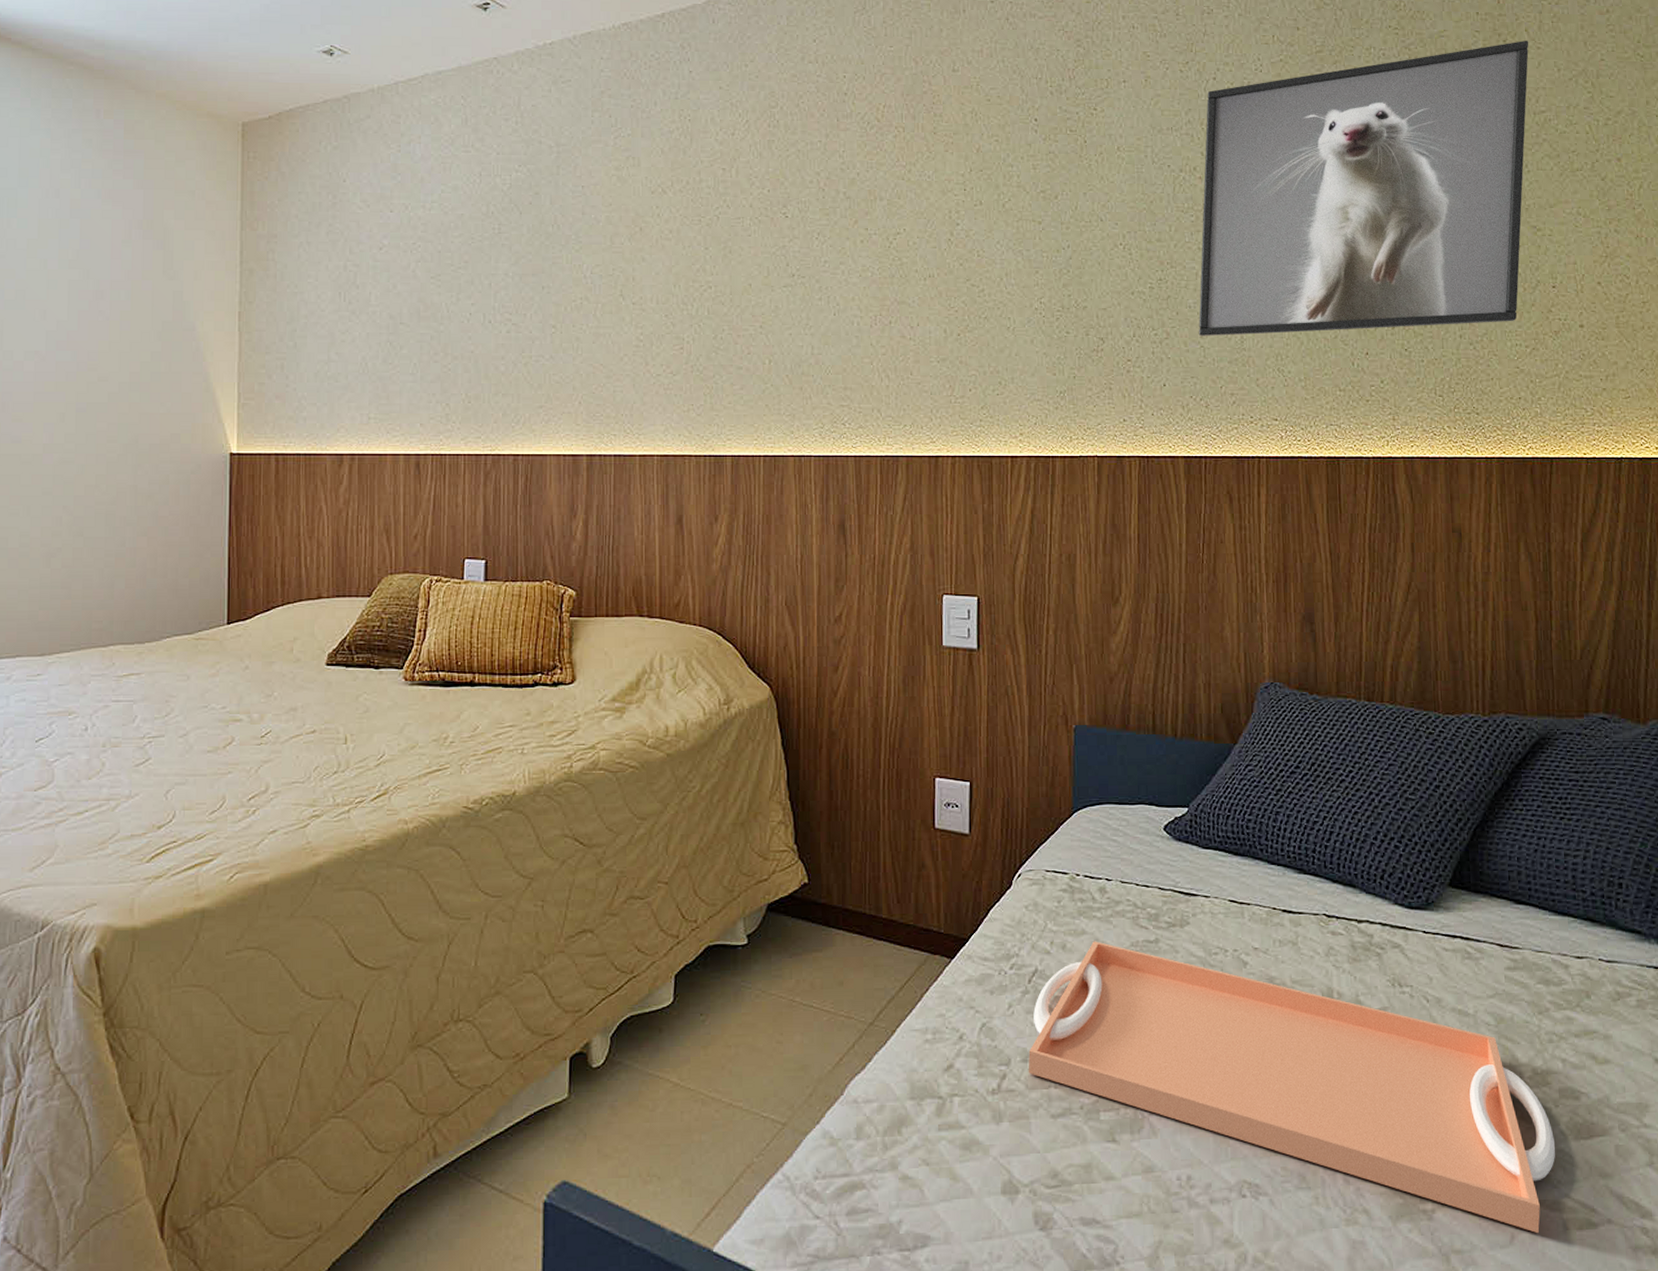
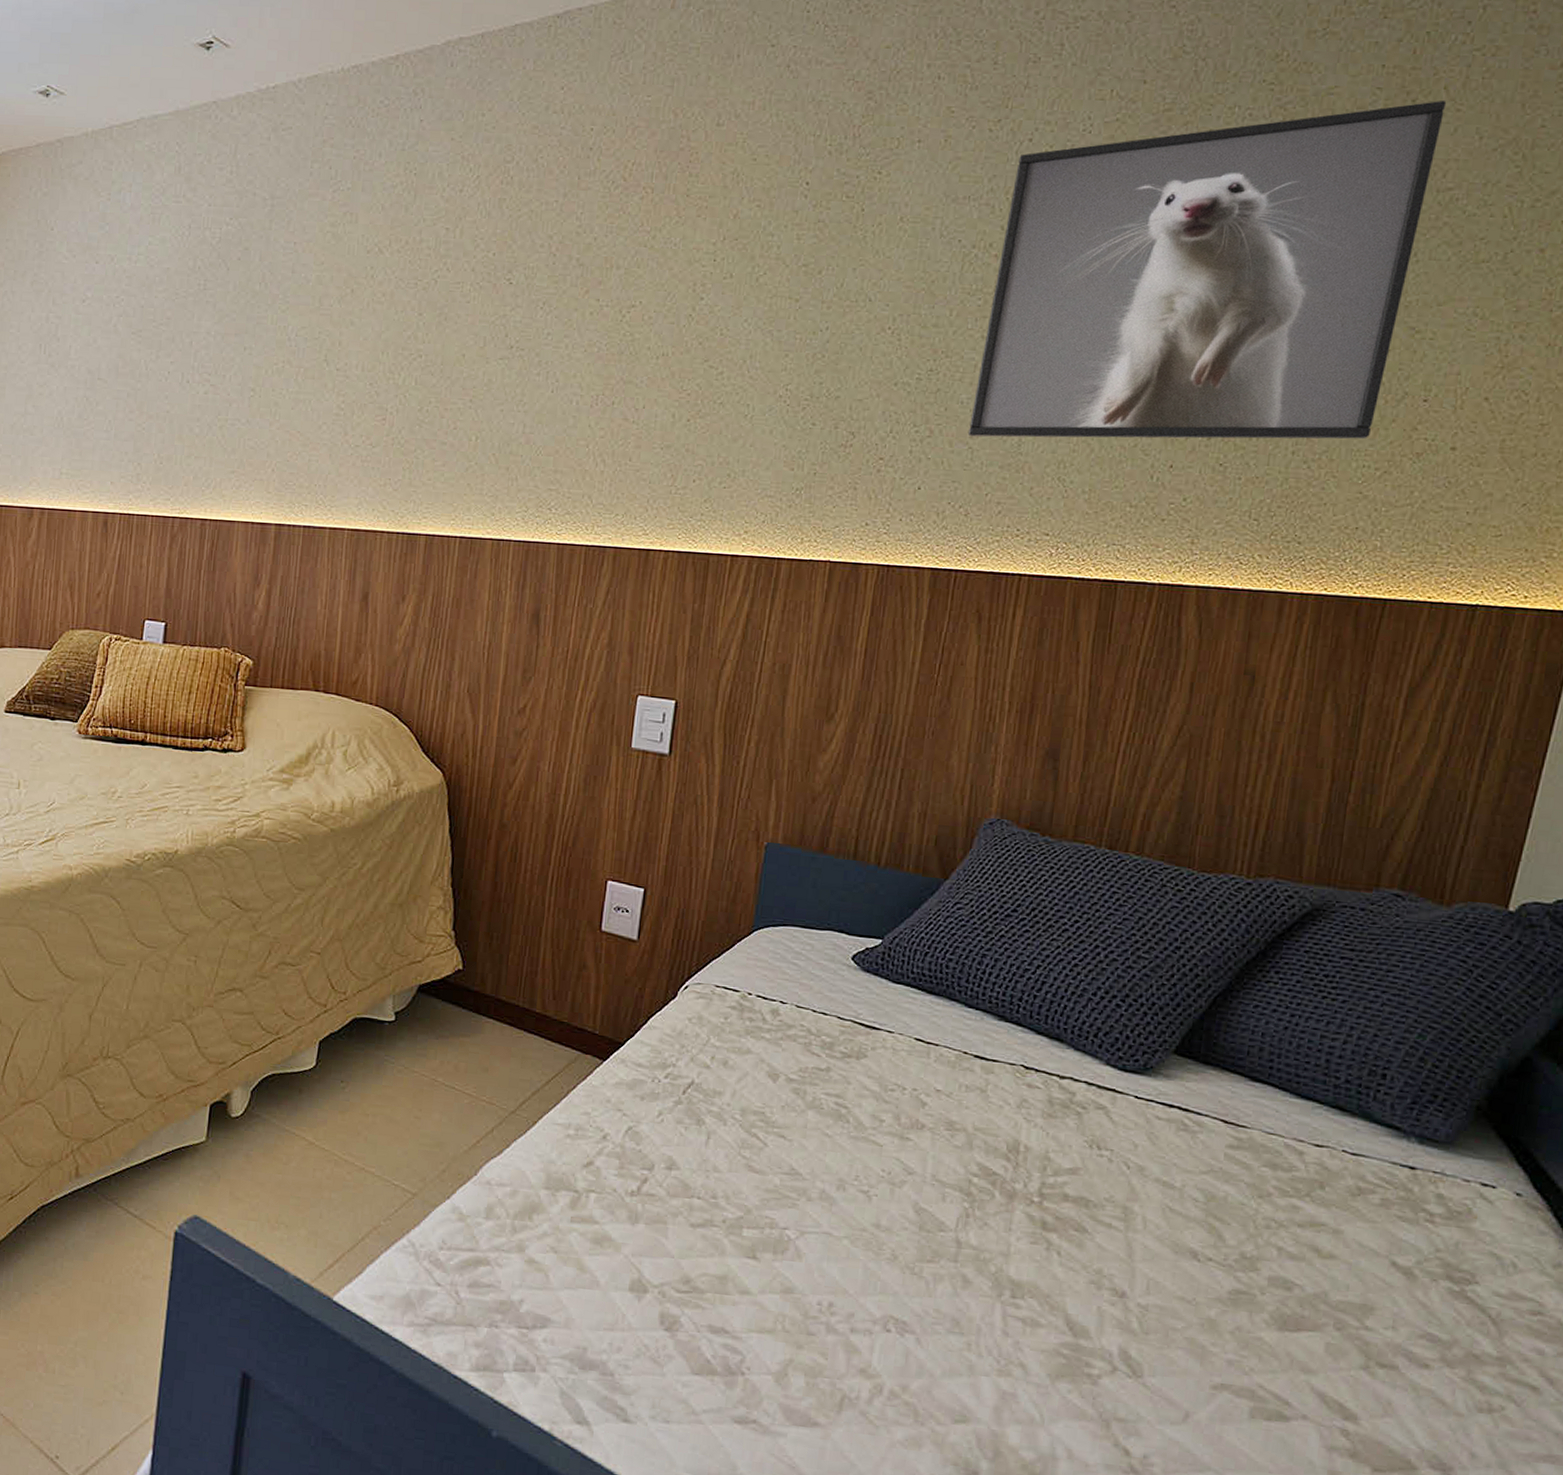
serving tray: present [1028,941,1556,1233] -> none [671,1061,1254,1416]

